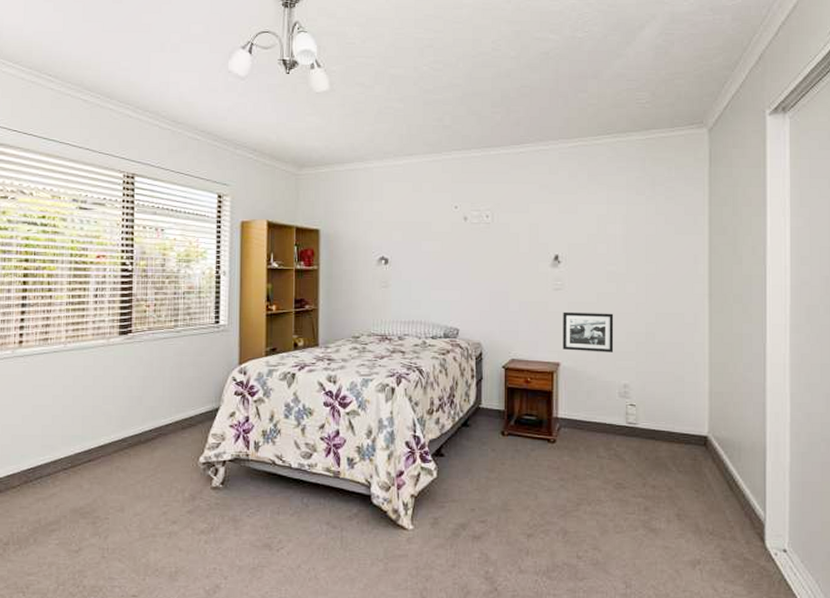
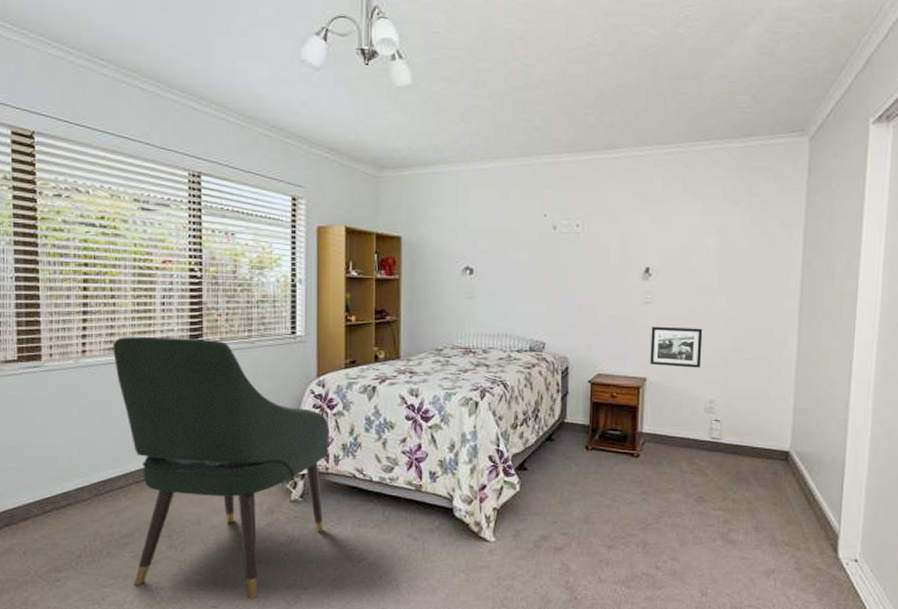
chair: none [48,328,250,588] -> present [113,337,329,599]

